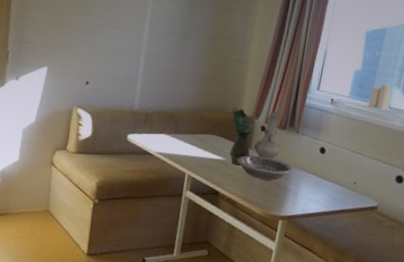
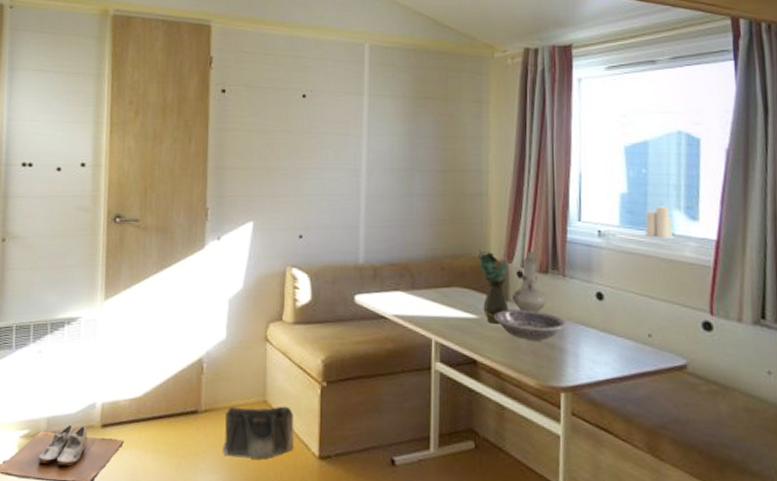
saddlebag: none [11,213,70,253] -> present [222,406,294,459]

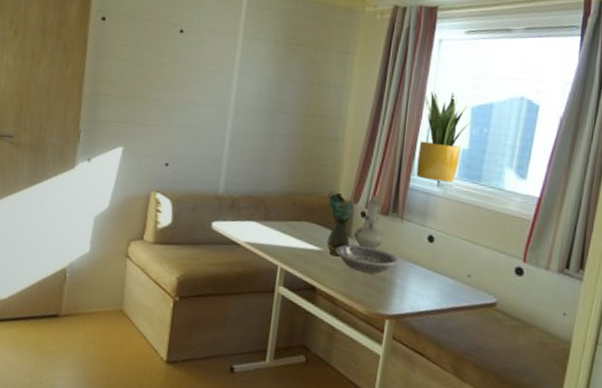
saddlebag: present [222,406,294,459] -> none [78,313,147,361]
planter: none [570,133,628,231] -> present [416,91,473,182]
candle: present [645,204,674,238] -> none [478,162,503,193]

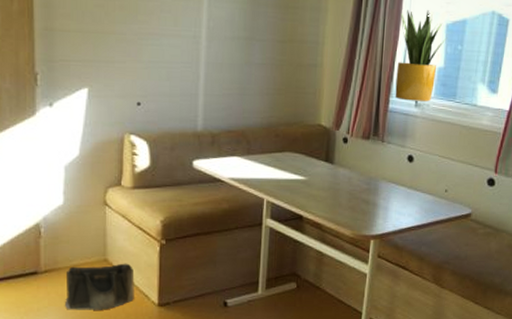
saddlebag: none [78,313,147,361] -> present [64,263,135,310]
vase: present [327,188,354,257] -> none [309,117,336,184]
bowl: present [335,244,398,274] -> none [319,171,380,198]
ewer: present [354,194,385,250] -> none [337,119,367,174]

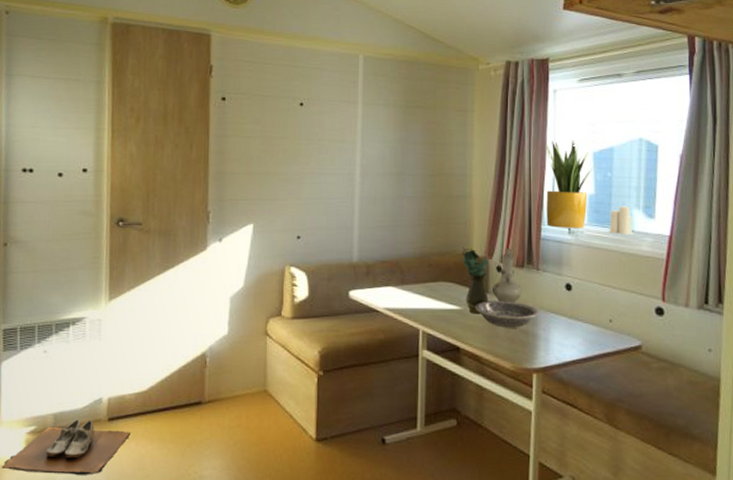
saddlebag: present [64,263,135,310] -> none [225,394,293,444]
vase: none [309,117,336,184] -> present [462,246,489,314]
bowl: none [319,171,380,198] -> present [475,300,539,328]
ewer: none [337,119,367,174] -> present [492,247,523,303]
candle: none [453,78,476,109] -> present [609,204,633,235]

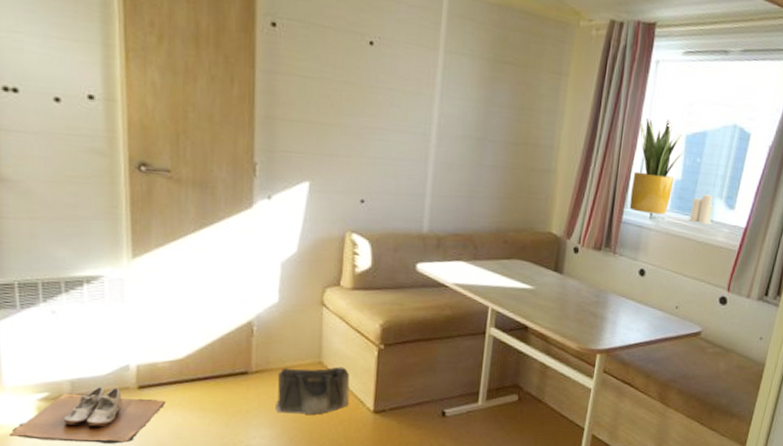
saddlebag: none [225,394,293,444] -> present [274,366,350,415]
vase: present [462,246,489,314] -> none [539,224,567,295]
bowl: present [475,300,539,328] -> none [547,281,610,310]
ewer: present [492,247,523,303] -> none [567,228,597,286]

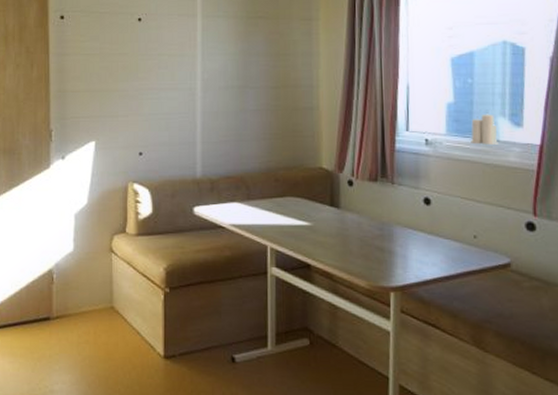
saddlebag: present [274,366,350,415] -> none [74,311,140,360]
planter: present [629,118,687,215] -> none [398,46,455,139]

